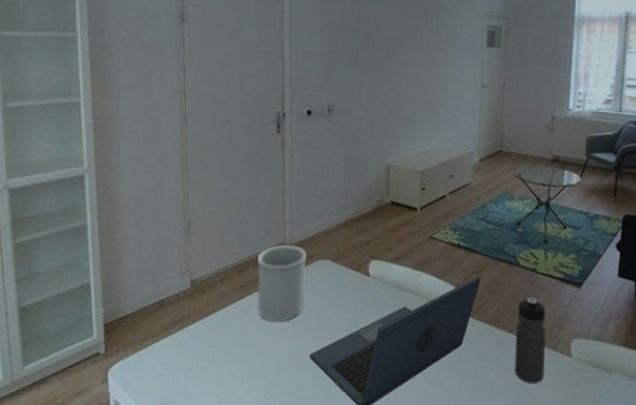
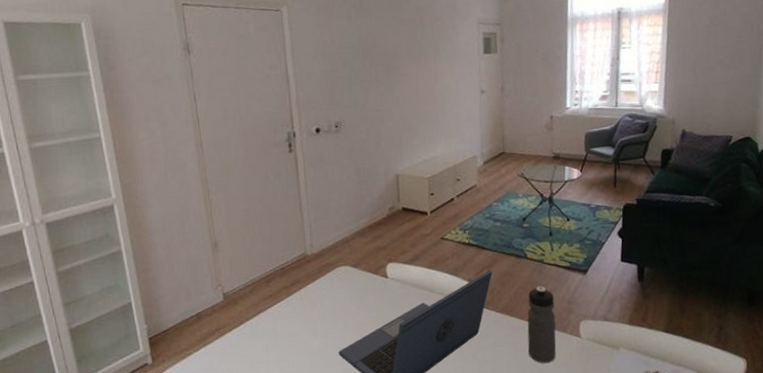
utensil holder: present [257,244,307,321] -> none [282,254,330,325]

